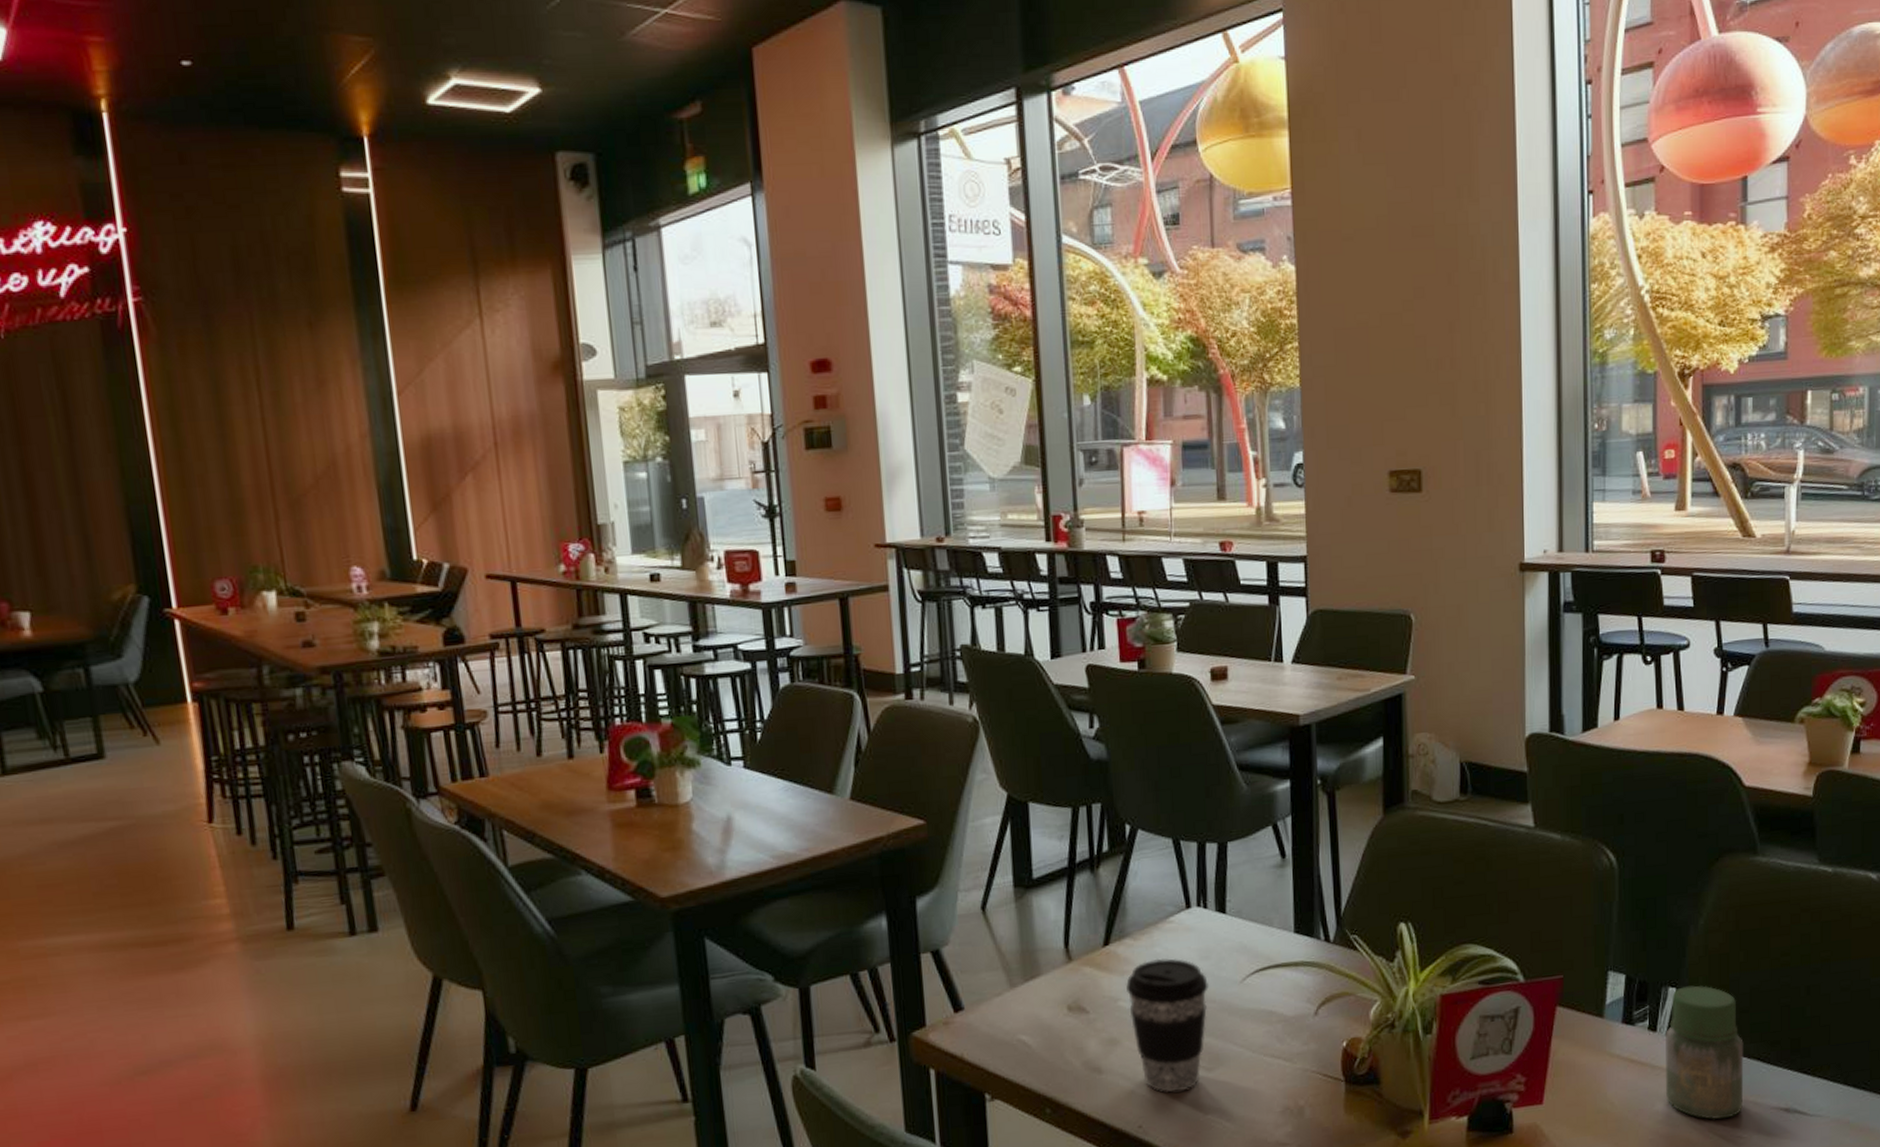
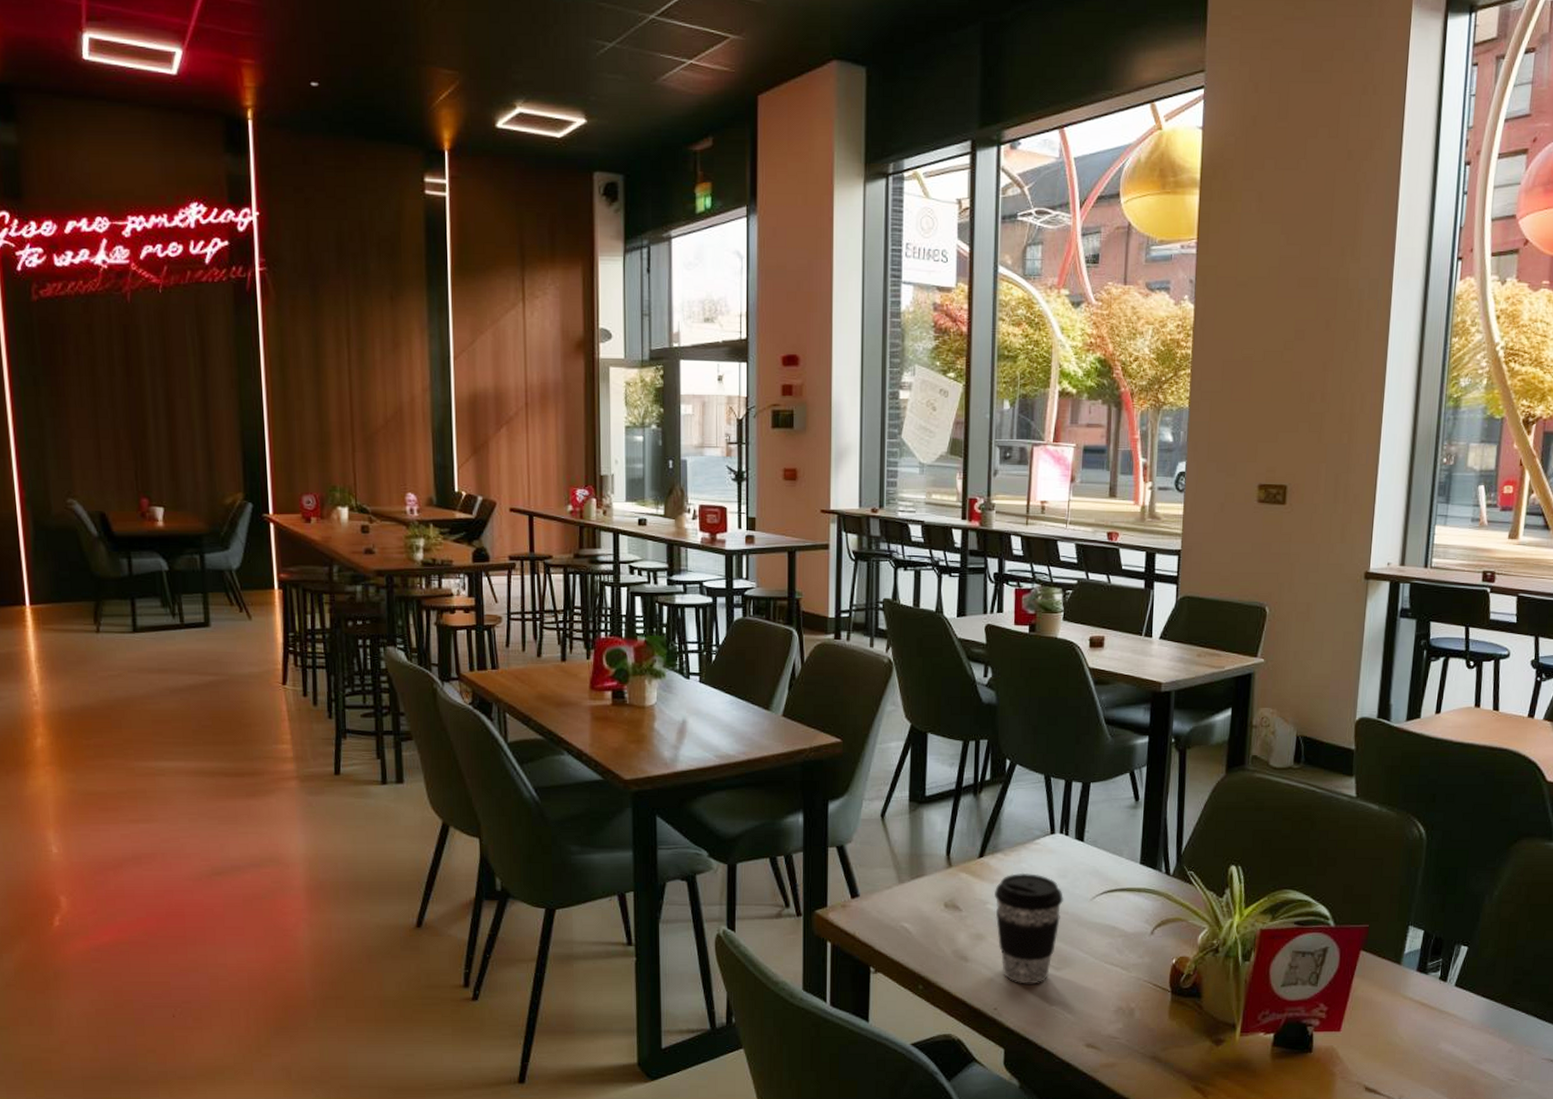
jar: present [1665,985,1744,1120] -> none [1449,946,1524,1063]

